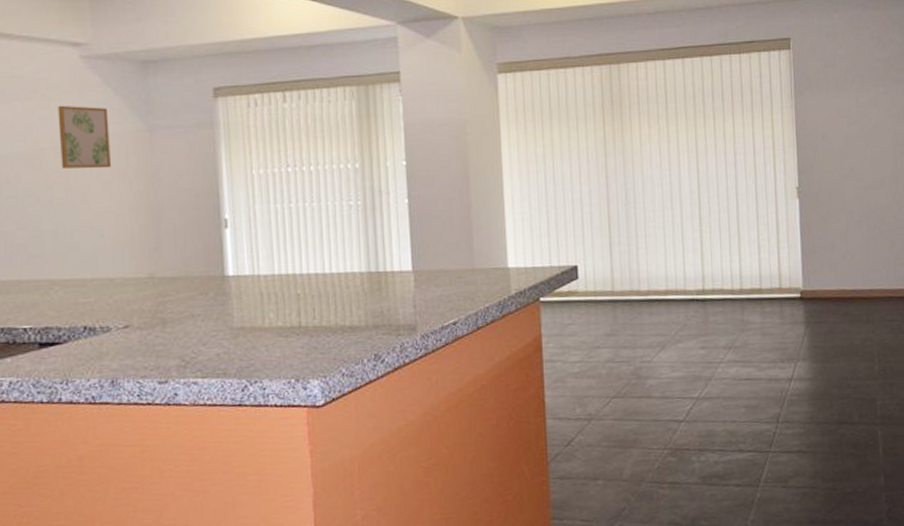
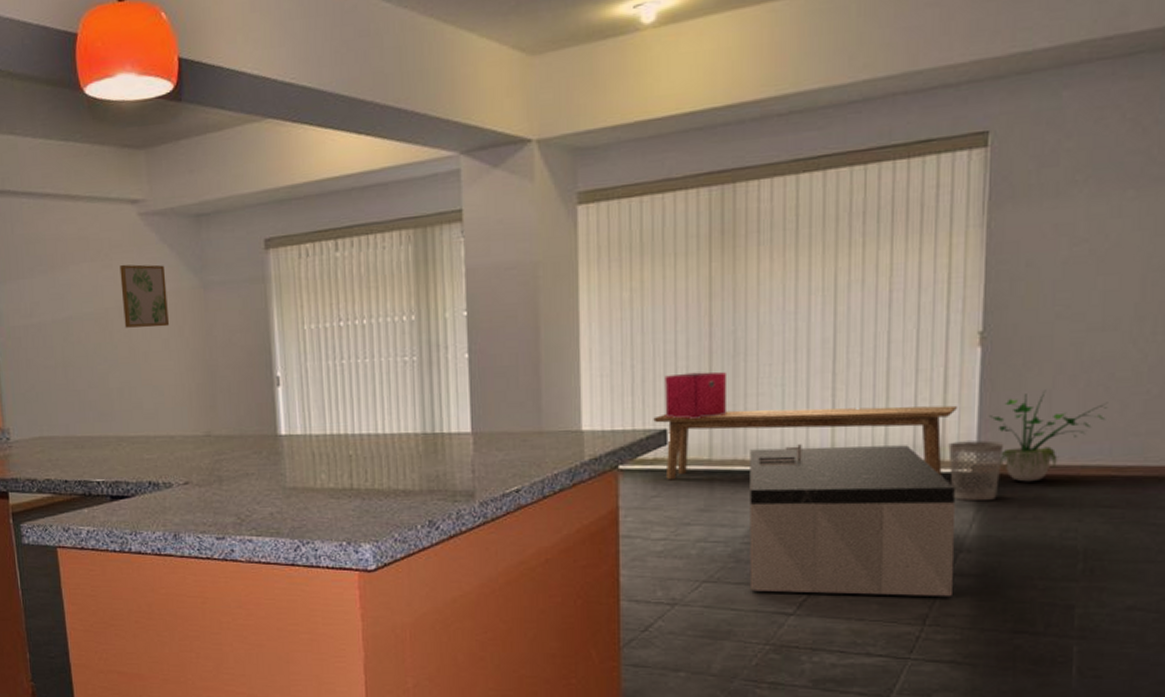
bench: none [566,244,788,310] -> present [653,405,959,480]
storage bin: none [573,216,624,257] -> present [665,371,728,419]
coffee table: none [642,276,795,404] -> present [749,444,957,596]
wastebasket: none [783,271,820,320] -> present [948,440,1003,502]
potted plant: none [808,232,883,303] -> present [988,389,1108,482]

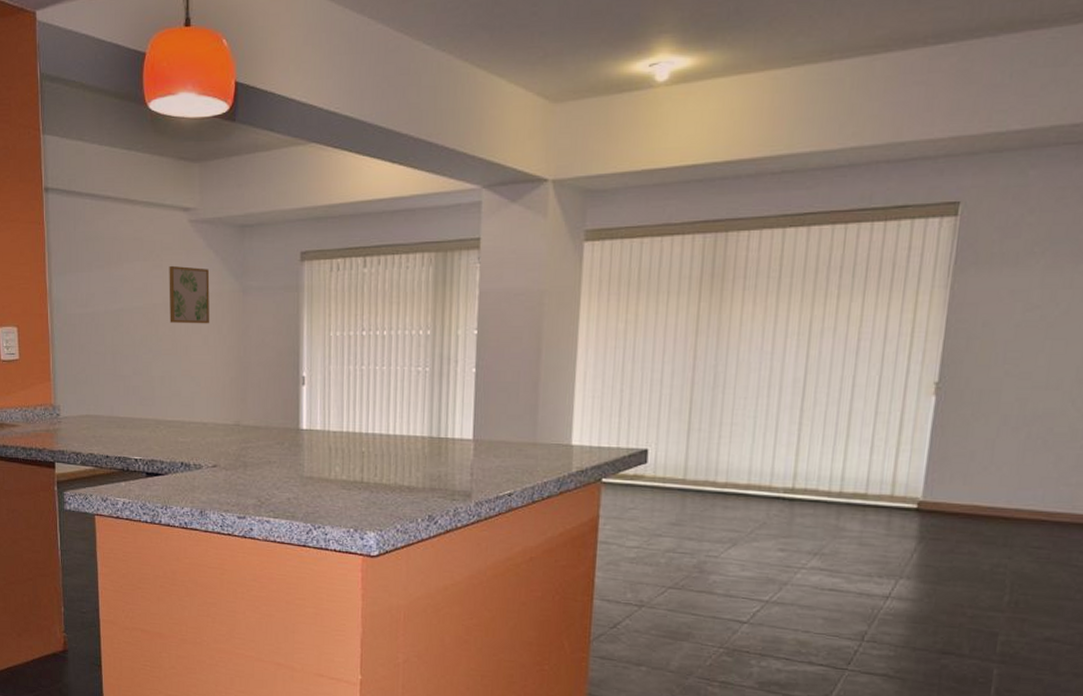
bench: present [653,405,959,480] -> none [636,435,911,508]
storage bin: present [665,371,728,419] -> none [647,400,706,442]
coffee table: present [749,444,957,596] -> none [710,471,902,617]
wastebasket: present [948,440,1003,502] -> none [897,479,947,535]
potted plant: present [988,389,1108,482] -> none [936,438,1045,520]

